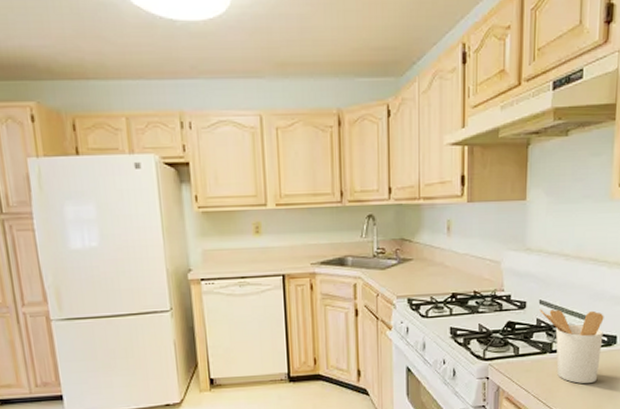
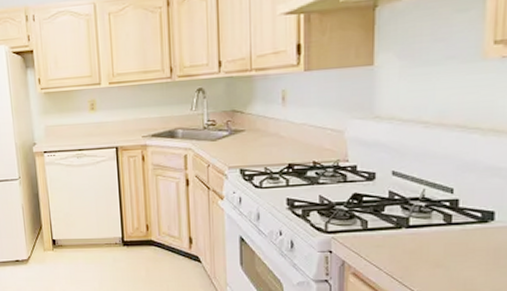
utensil holder: present [539,309,604,384] -> none [392,181,477,264]

